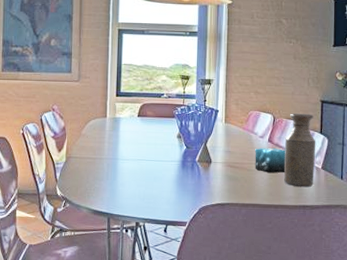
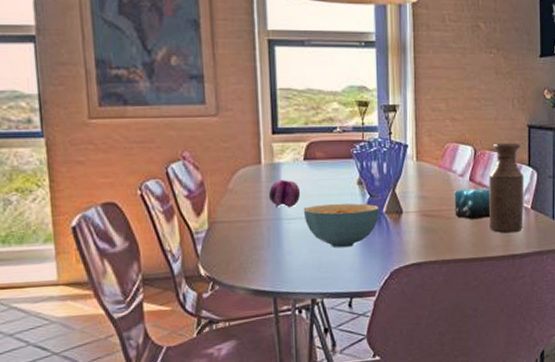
fruit: none [110,129,134,151] -> present [268,179,301,207]
cereal bowl: none [134,151,193,186] -> present [303,203,380,248]

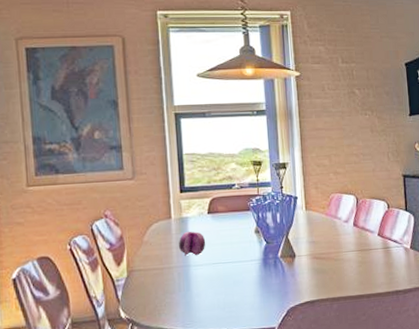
cereal bowl: present [303,203,380,248] -> none [208,249,276,290]
candle: present [454,188,491,219] -> none [341,232,374,260]
bottle: present [488,142,524,234] -> none [371,190,404,272]

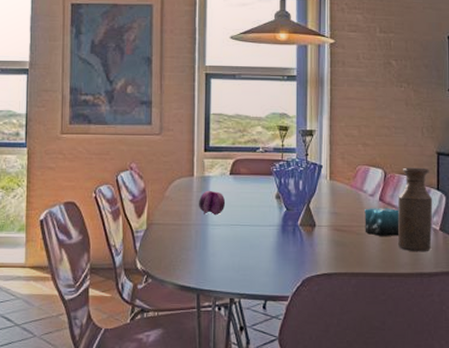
candle: none [341,232,374,260] -> present [365,208,399,236]
bottle: none [371,190,404,272] -> present [397,167,433,252]

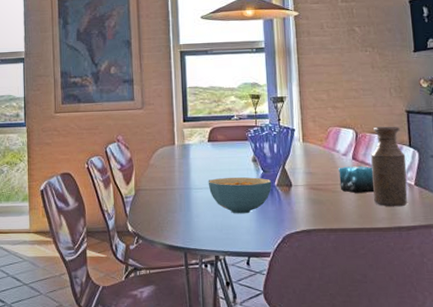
fruit: present [198,190,226,215] -> none [180,157,206,179]
cereal bowl: none [227,215,295,254] -> present [208,177,272,214]

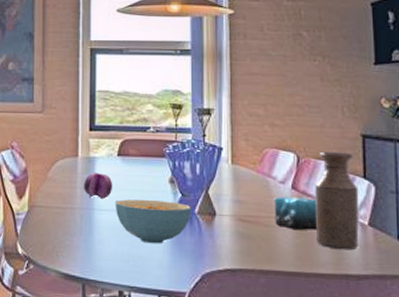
fruit: none [180,157,206,179] -> present [83,172,113,199]

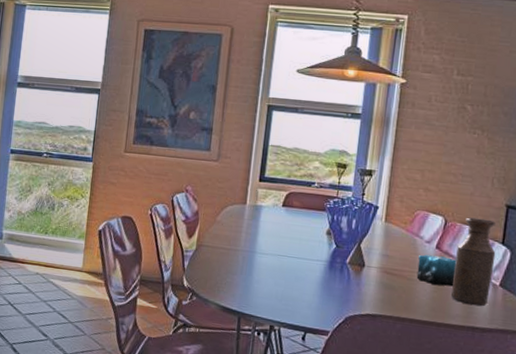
fruit: present [83,172,113,199] -> none [247,219,276,244]
cereal bowl: present [115,199,192,244] -> none [275,246,344,288]

